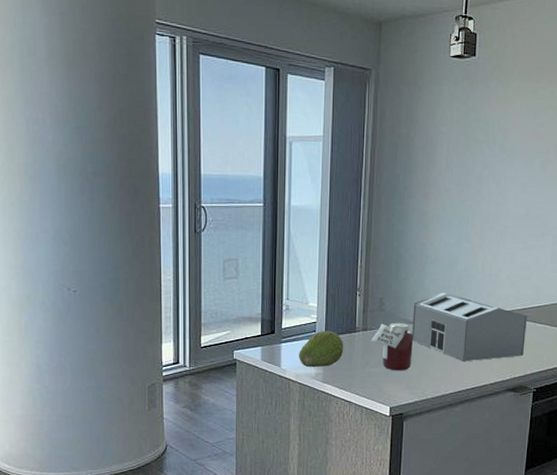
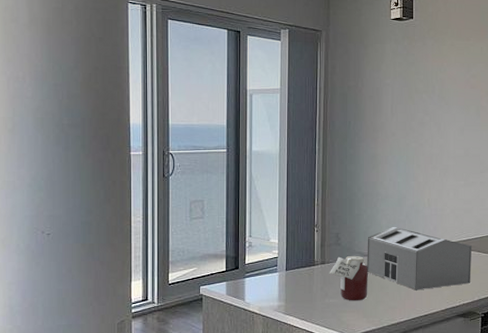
fruit: present [299,330,344,368] -> none [262,265,304,301]

